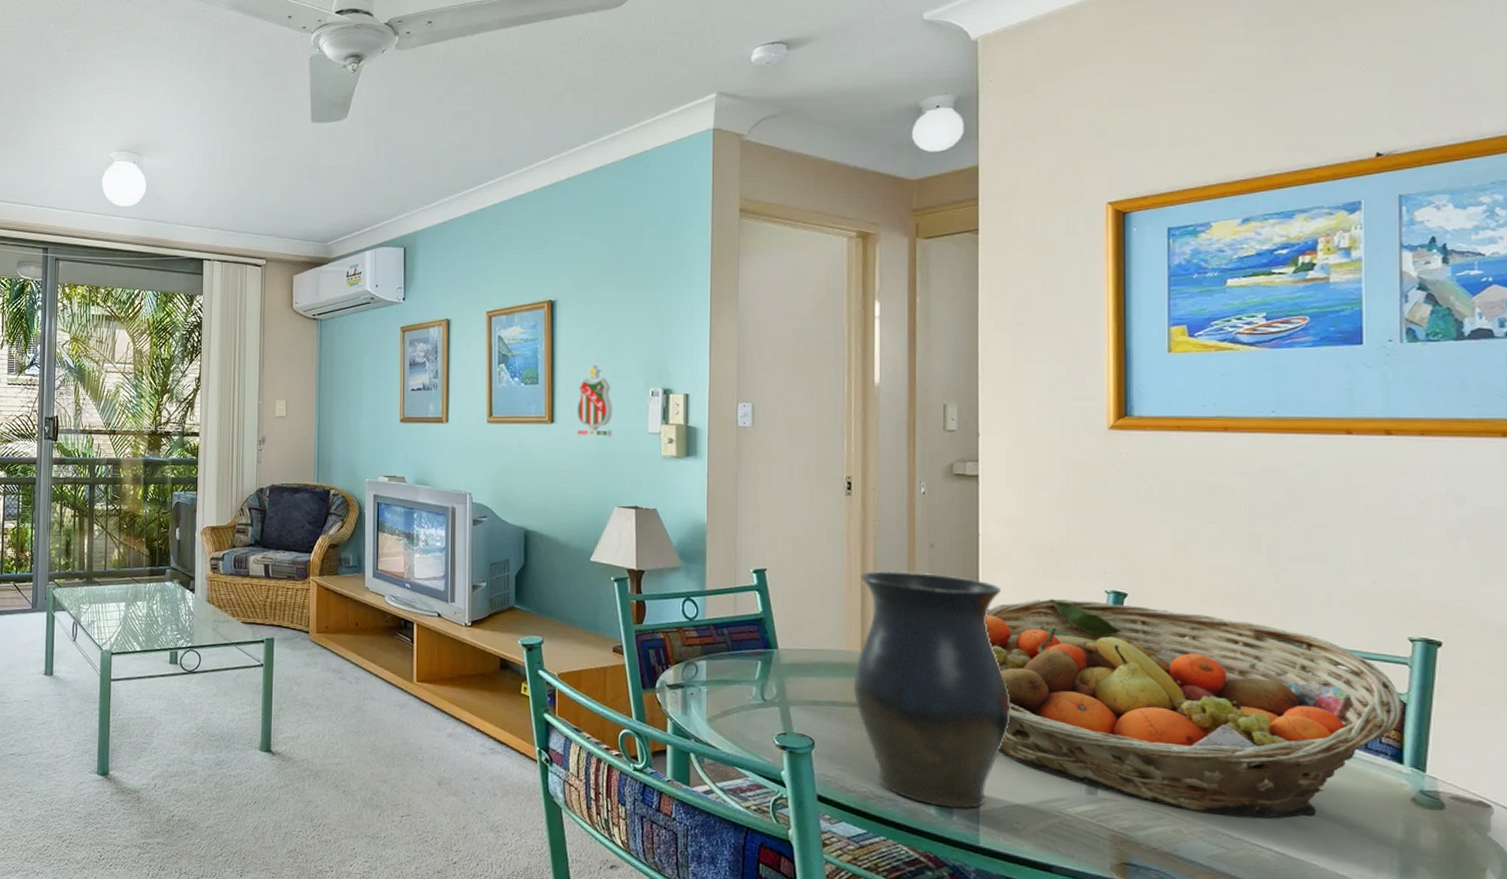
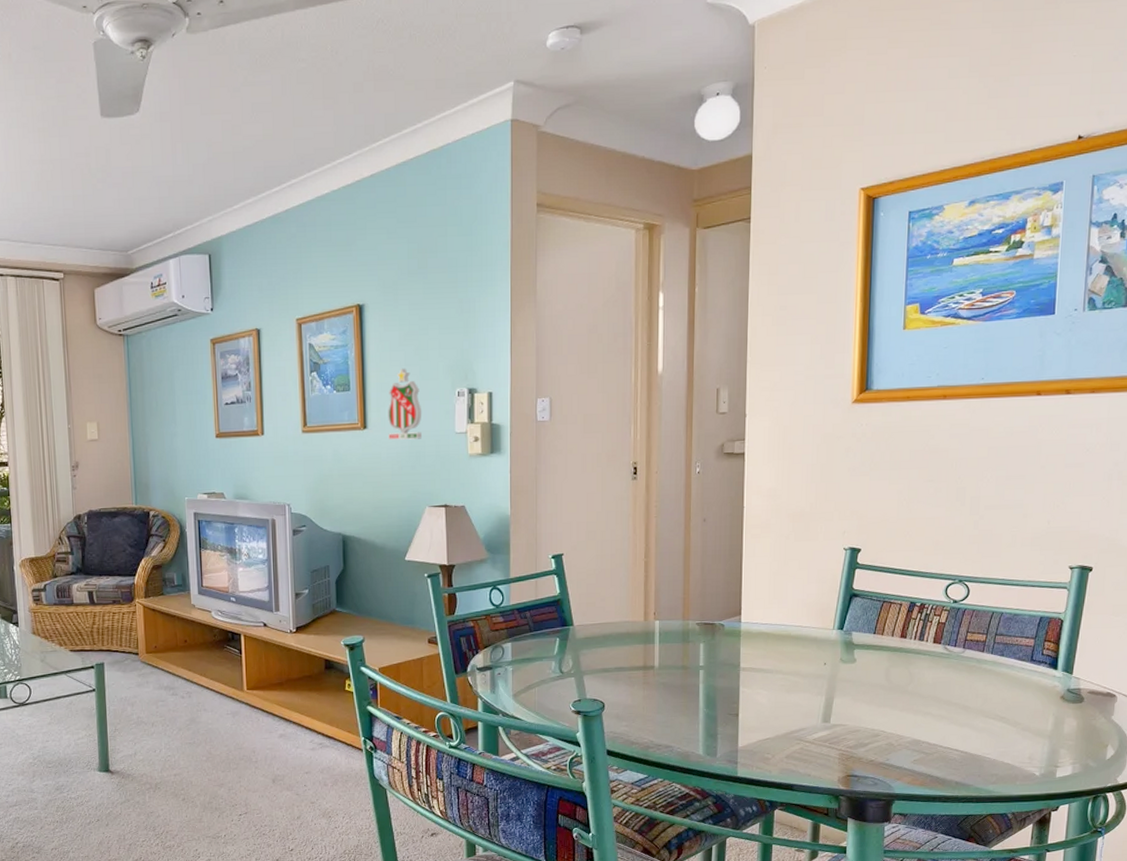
vase: present [853,570,1011,809] -> none [637,545,766,748]
fruit basket: present [986,598,1402,818] -> none [747,558,1060,727]

